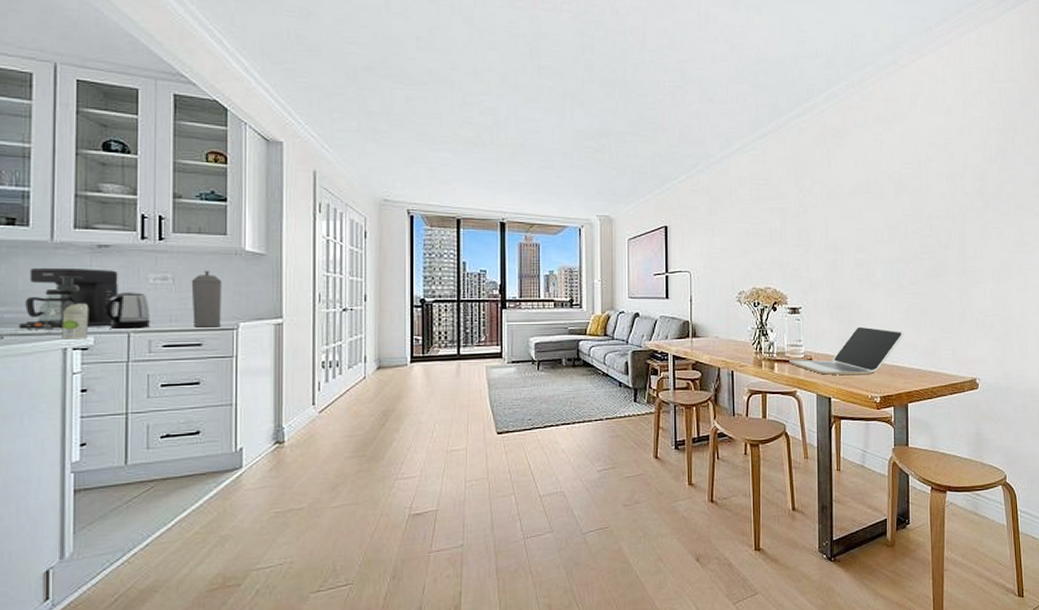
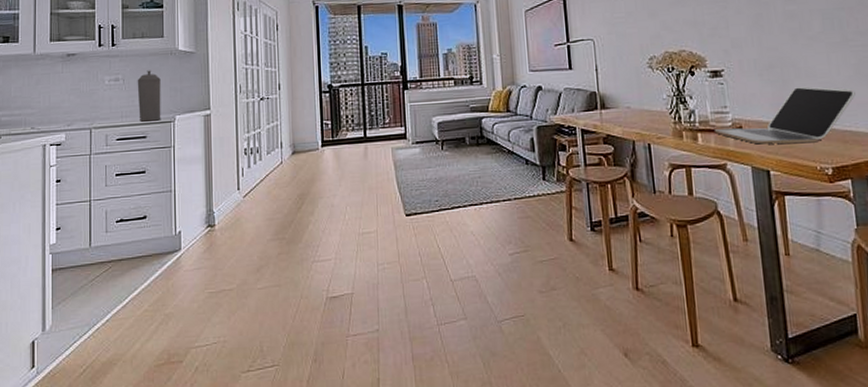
coffee maker: present [18,268,118,330] -> none [11,75,82,130]
soap dispenser: present [44,276,89,340] -> none [30,82,62,137]
kettle: present [104,292,151,330] -> none [73,93,107,127]

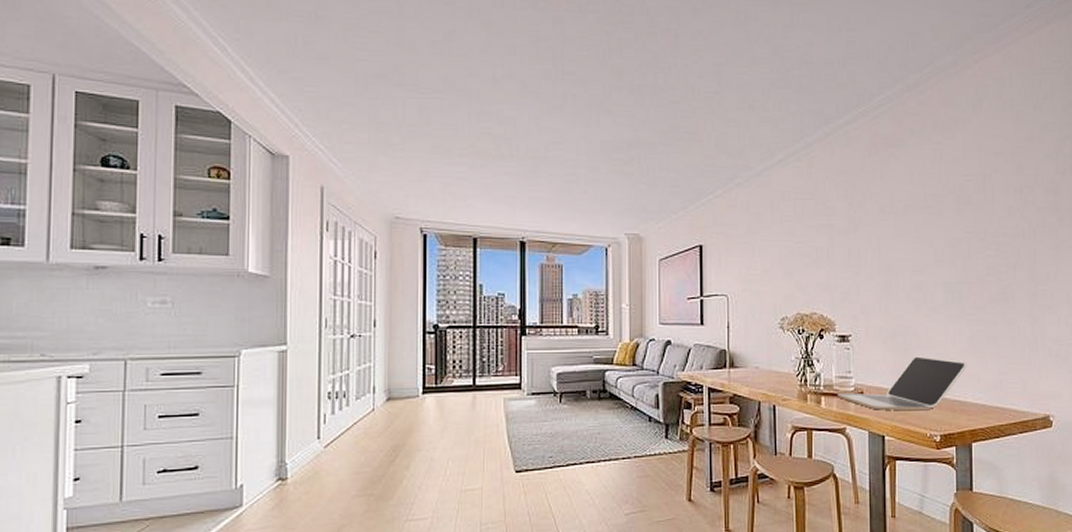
canister: present [137,70,161,123] -> none [191,293,223,356]

